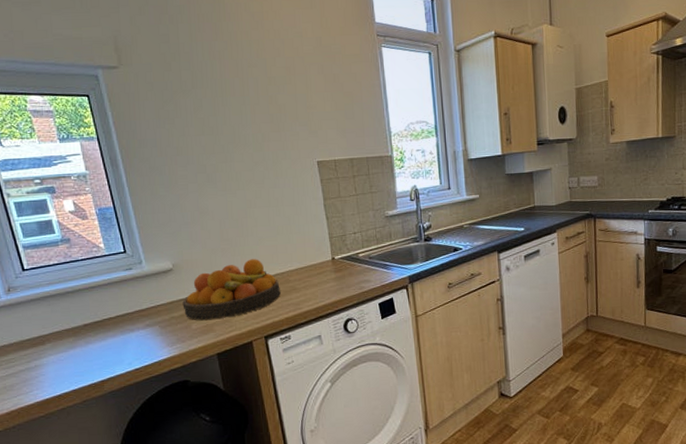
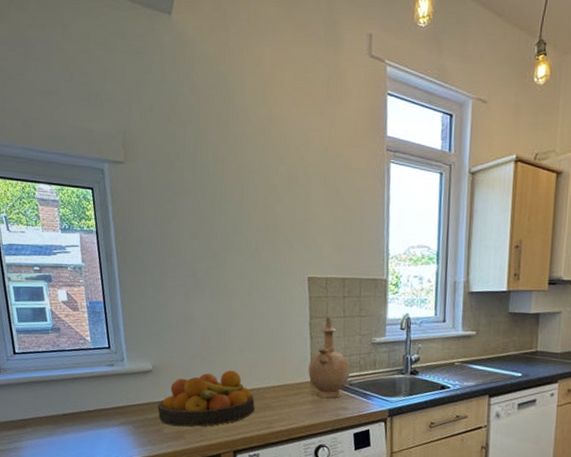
vase: none [328,196,368,274] -> present [308,317,350,399]

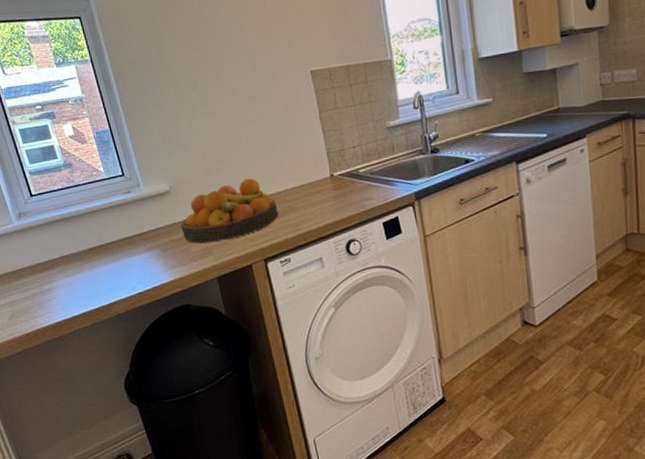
vase: present [308,317,350,399] -> none [326,108,369,192]

